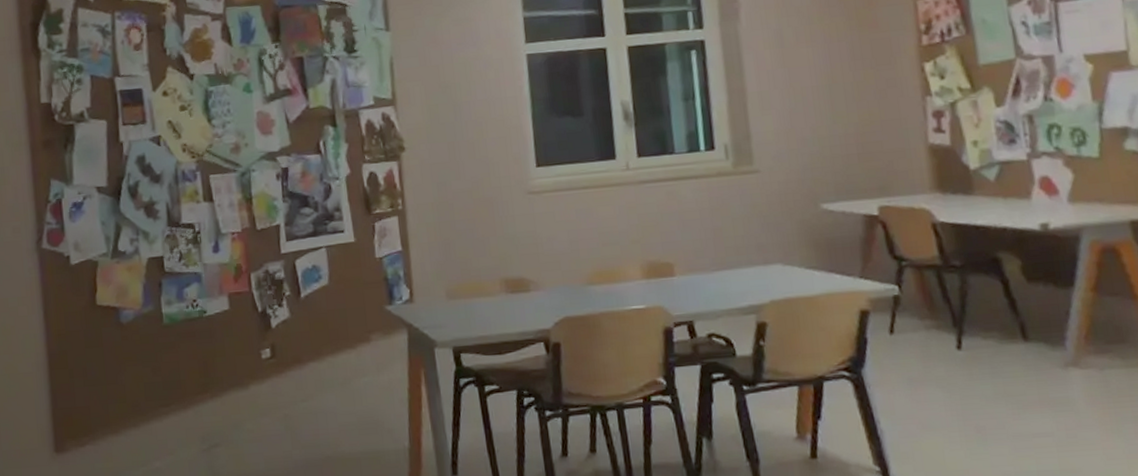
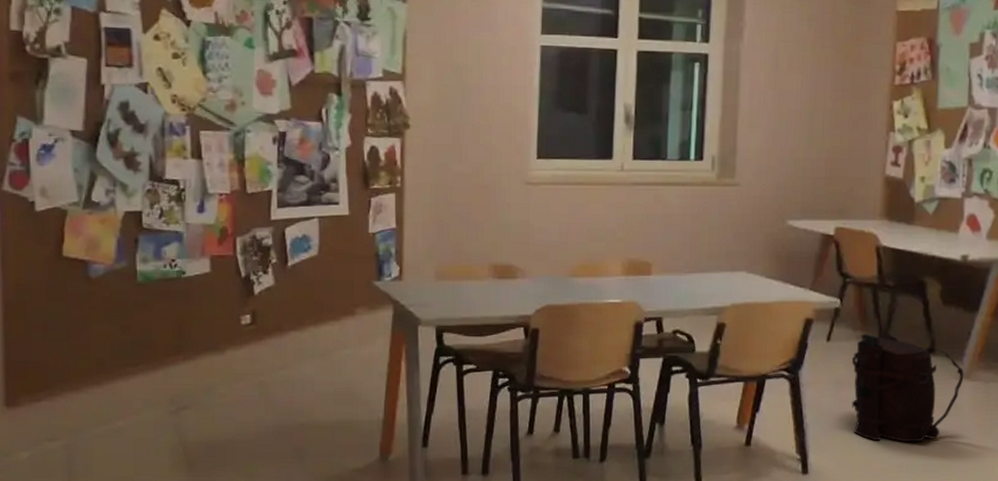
backpack: none [924,319,1071,446] -> present [851,333,964,443]

